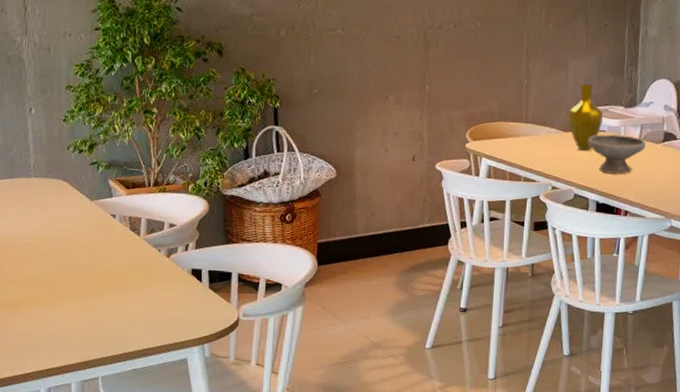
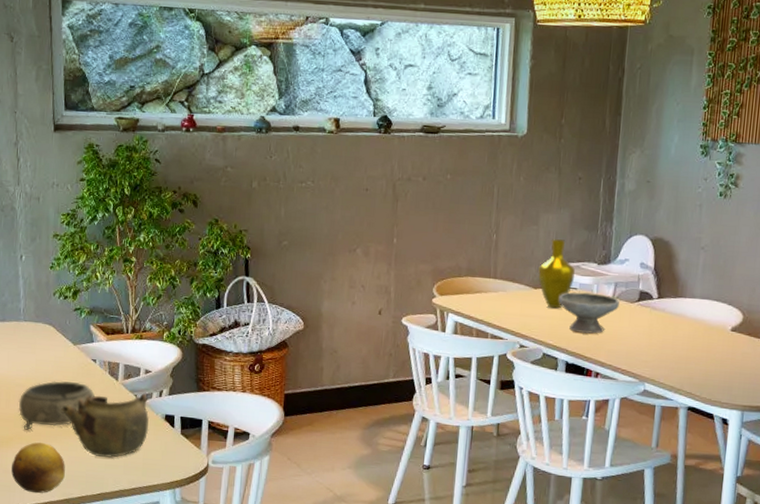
fruit: none [23,303,83,358] -> present [11,442,65,494]
decorative bowl: none [29,238,116,291] -> present [18,381,96,430]
teapot: none [76,248,175,316] -> present [60,393,150,458]

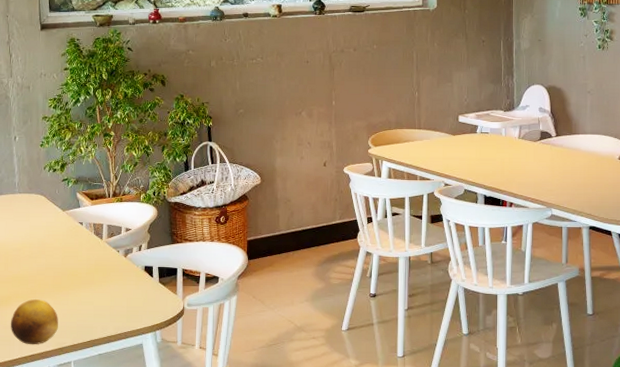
decorative bowl: present [18,381,96,430] -> none [15,243,83,289]
teapot: present [60,393,150,458] -> none [52,249,131,308]
vase: present [538,239,575,309] -> none [455,93,485,151]
bowl: present [558,292,619,334] -> none [474,135,524,170]

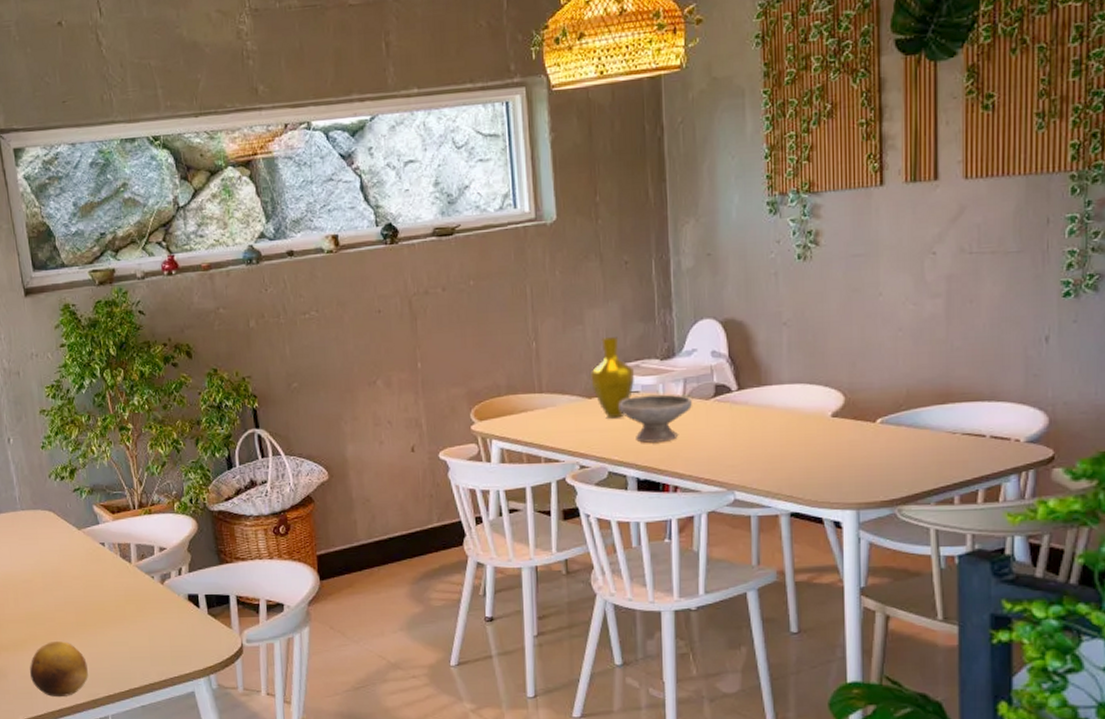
vase: none [455,93,485,151] -> present [590,337,634,419]
bowl: none [474,135,524,170] -> present [618,394,692,443]

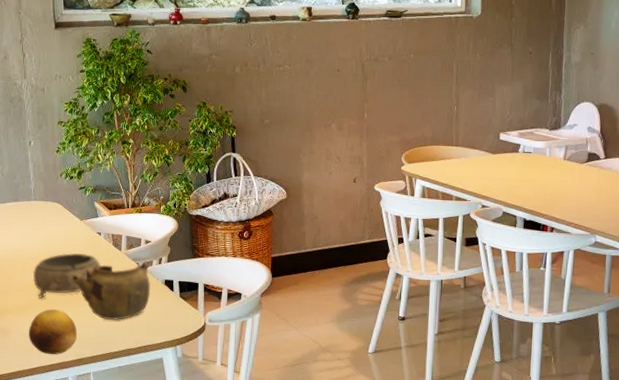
decorative bowl: none [27,571,109,629] -> present [32,253,102,298]
teapot: none [73,574,173,649] -> present [70,261,151,320]
vase: present [590,337,634,419] -> none [496,109,529,171]
bowl: present [618,394,692,443] -> none [515,155,570,193]

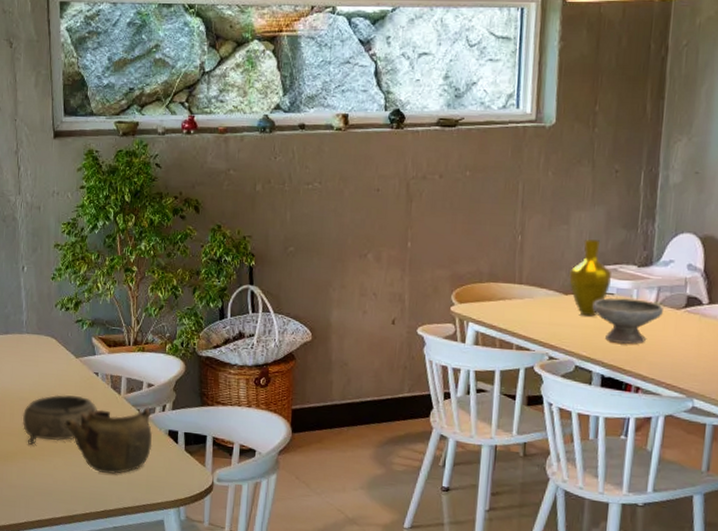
fruit: present [29,308,77,355] -> none [16,457,69,510]
vase: none [496,109,529,171] -> present [569,239,611,317]
bowl: none [515,155,570,193] -> present [592,297,663,344]

